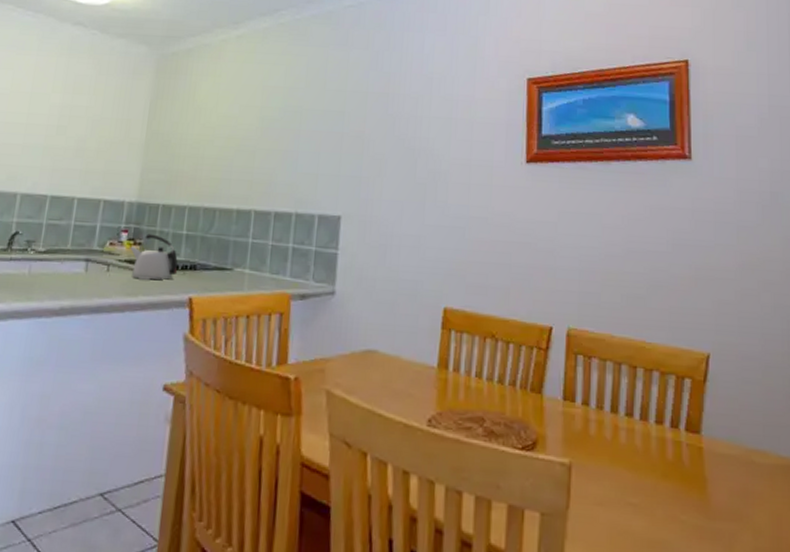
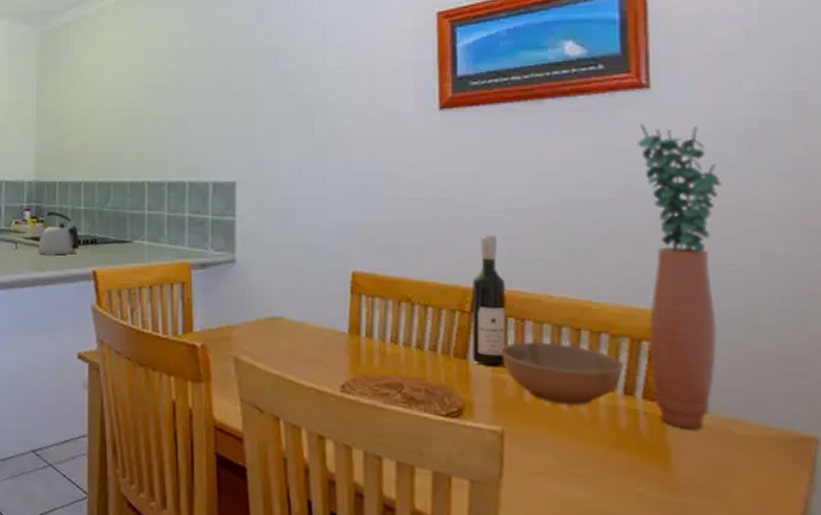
bottle: none [547,278,576,402] -> present [473,235,505,367]
bowl: none [570,378,671,438] -> present [500,342,625,405]
vase: none [682,188,744,460] -> present [637,124,721,430]

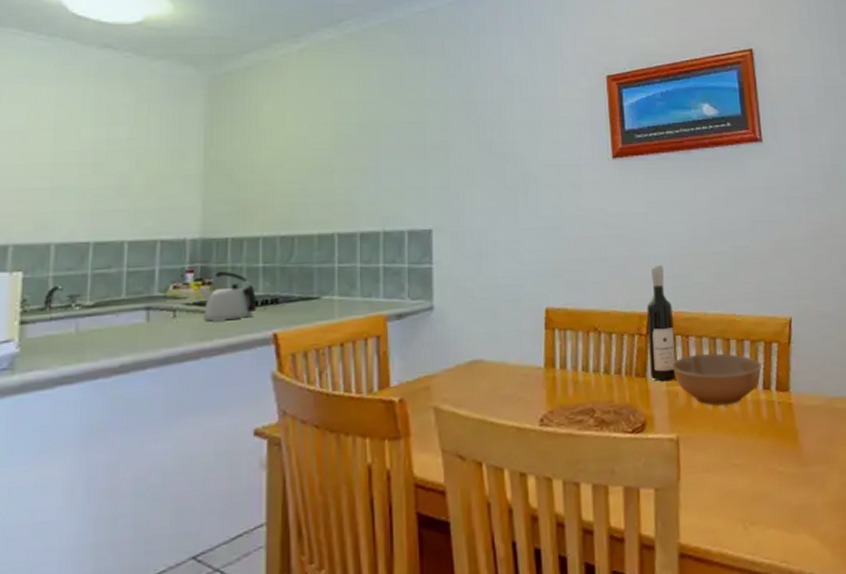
vase: present [637,124,721,430] -> none [757,169,821,411]

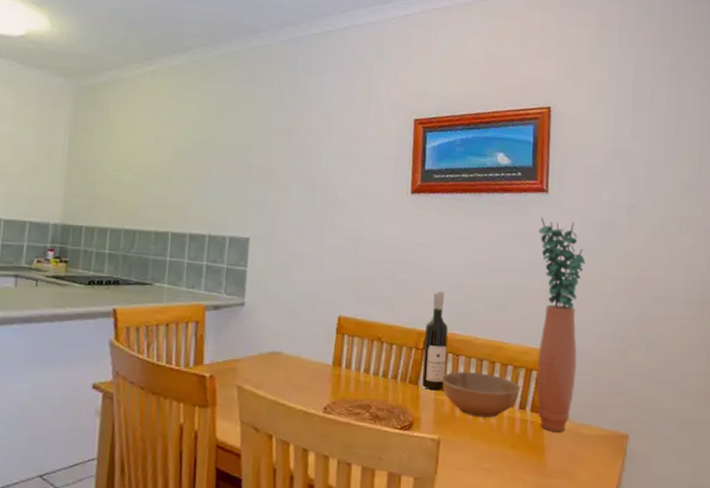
kettle: present [198,271,257,323] -> none [56,252,102,295]
vase: none [757,169,821,411] -> present [537,217,586,433]

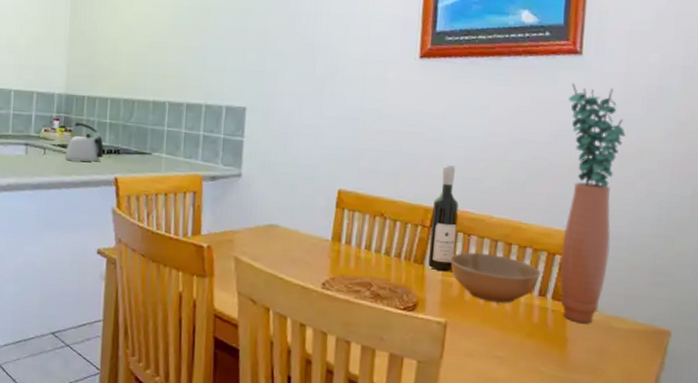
kettle: none [56,252,102,295] -> present [62,122,104,163]

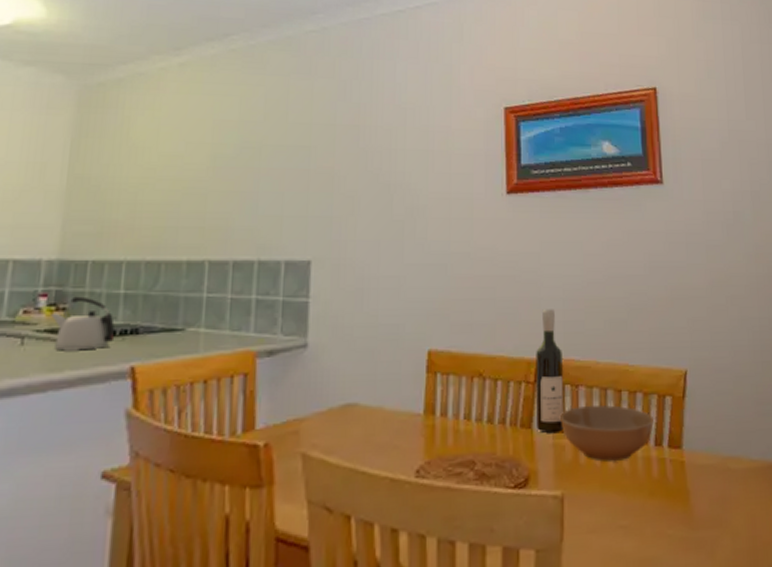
vase: present [560,83,626,324] -> none [656,212,716,471]

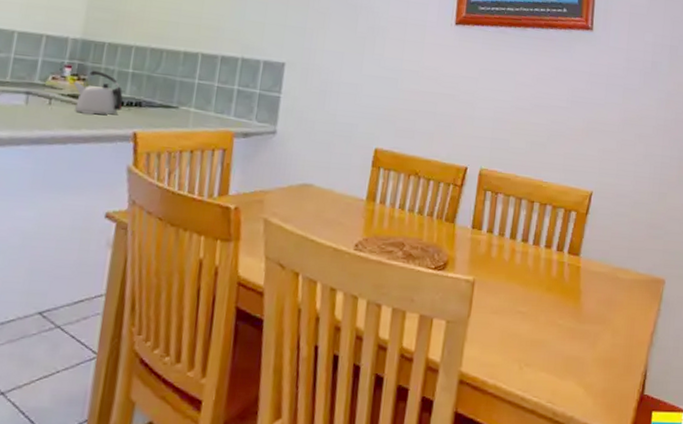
bottle: present [536,309,564,434] -> none [458,126,488,230]
bowl: present [559,405,655,461] -> none [478,210,559,259]

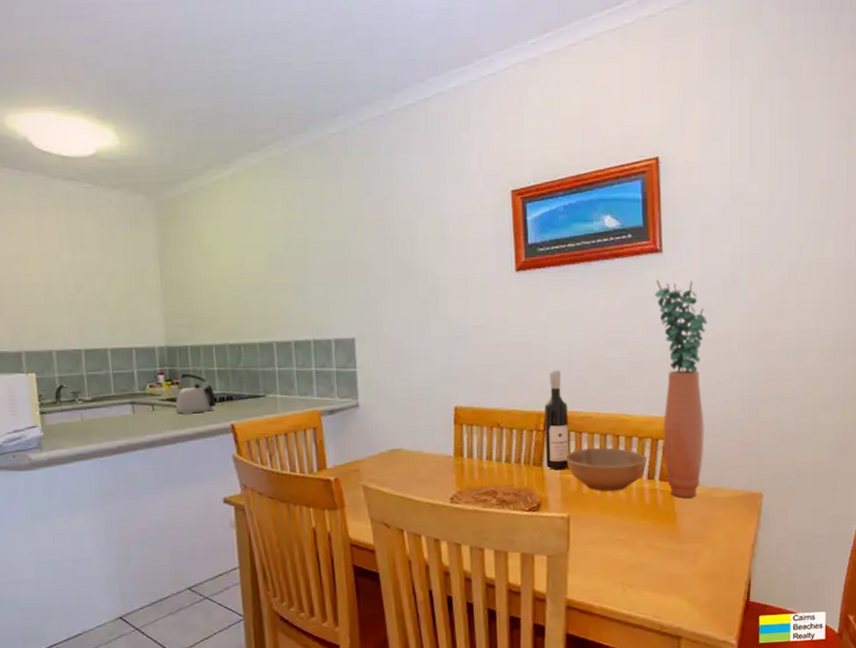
bottle: none [458,126,488,230] -> present [545,370,569,470]
bowl: none [478,210,559,259] -> present [565,447,648,491]
vase: none [575,55,628,276] -> present [654,279,707,498]

